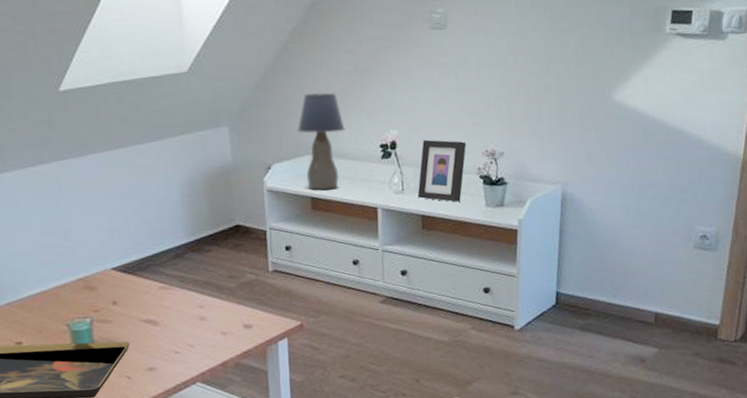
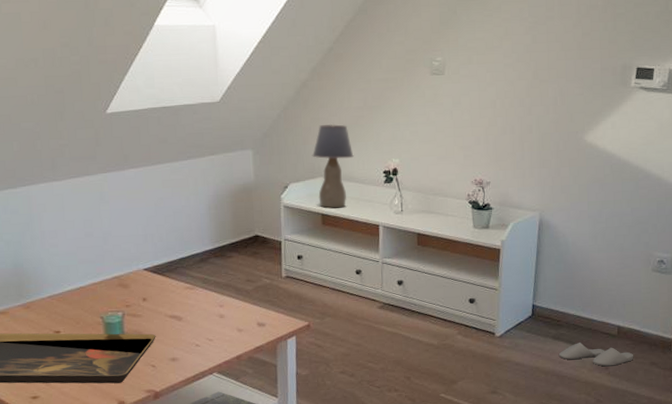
picture frame: present [417,139,467,202] -> none [414,168,459,223]
slippers: none [587,332,675,360] -> present [558,342,634,367]

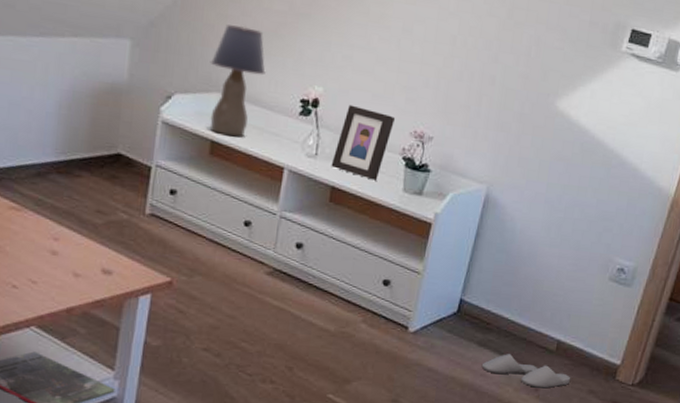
picture frame: none [414,168,459,223] -> present [331,104,396,181]

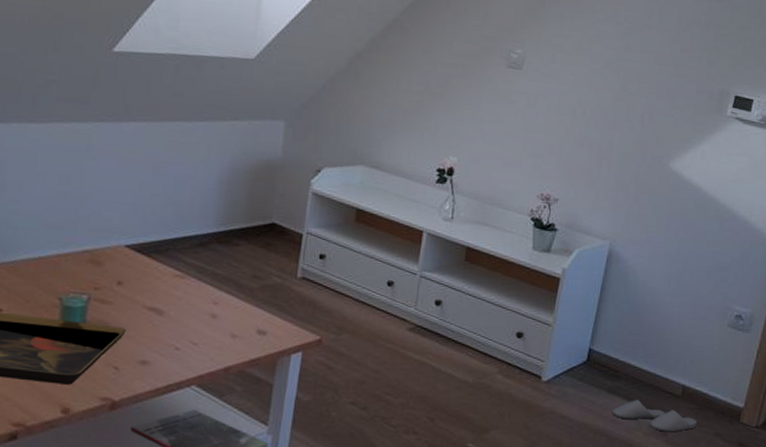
table lamp: present [206,24,266,137] -> none [352,104,405,205]
picture frame: present [331,104,396,181] -> none [466,172,524,240]

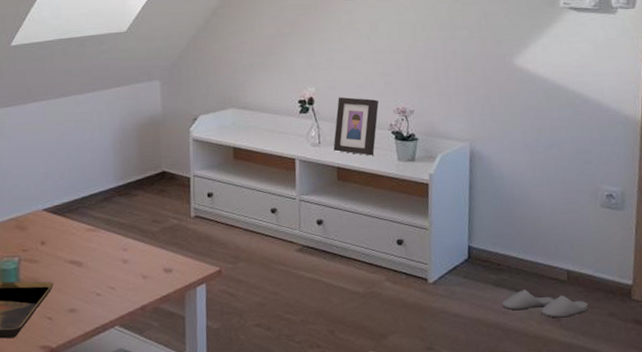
picture frame: none [466,172,524,240] -> present [333,97,379,156]

